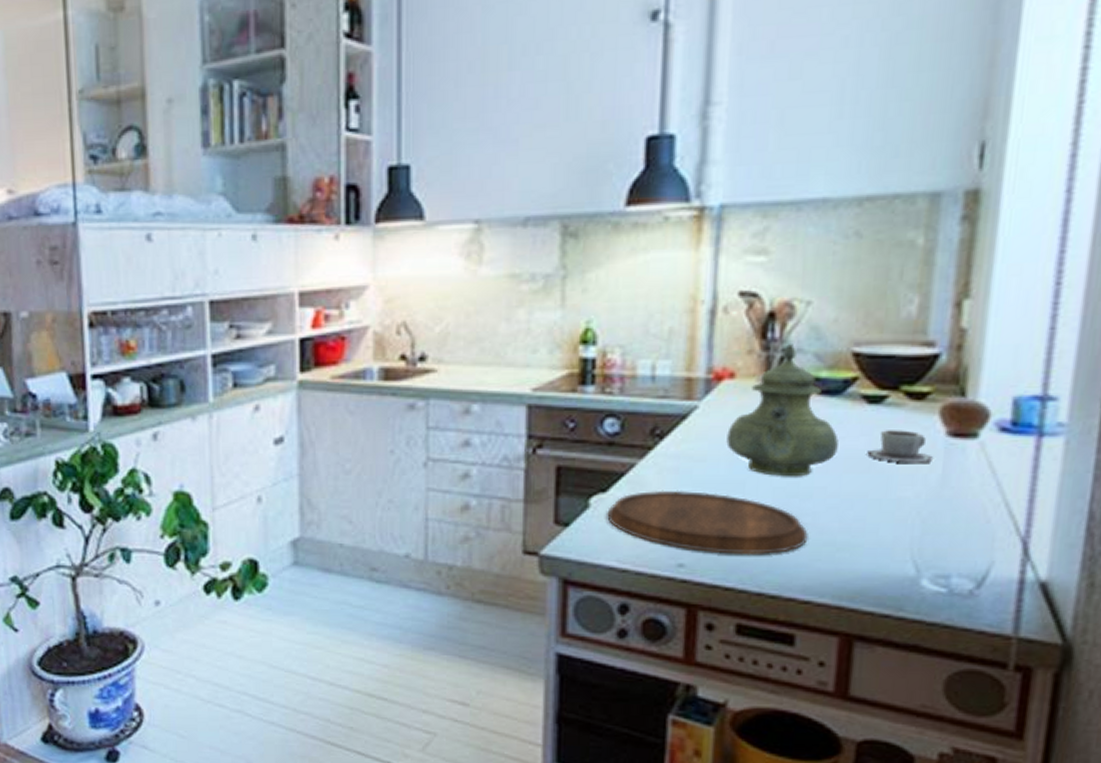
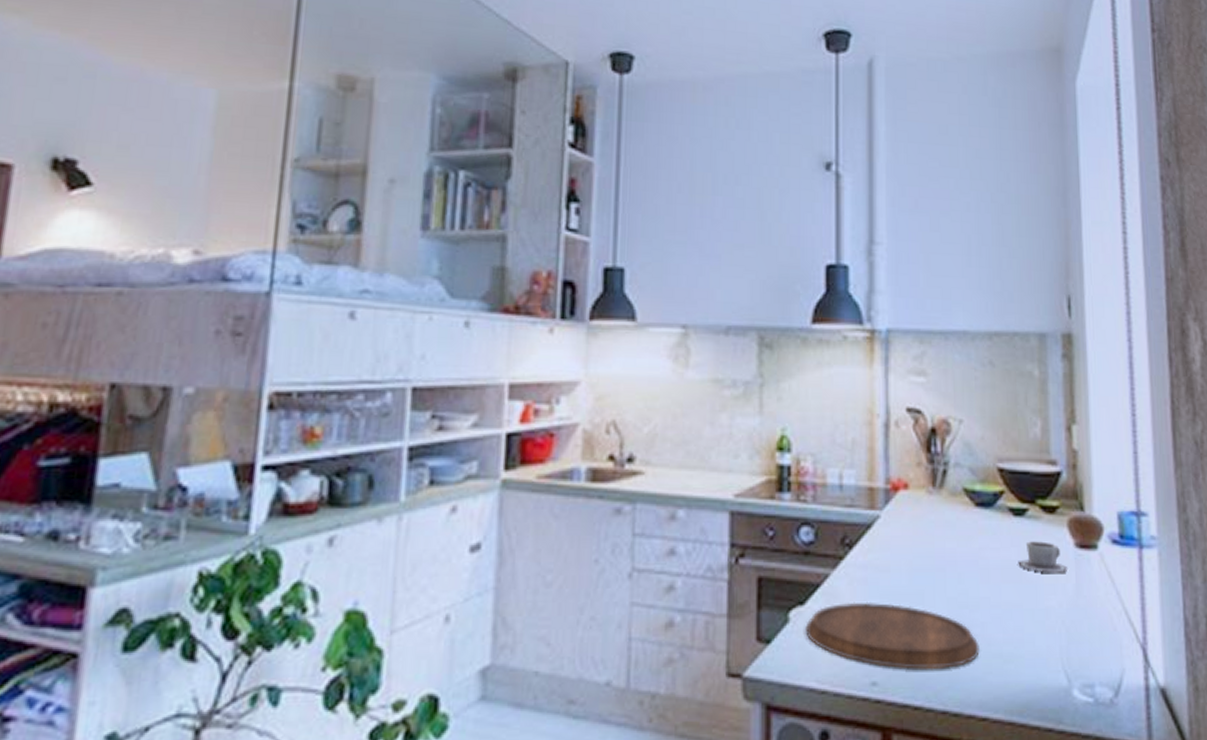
teapot: present [726,344,839,477] -> none [906,458,995,588]

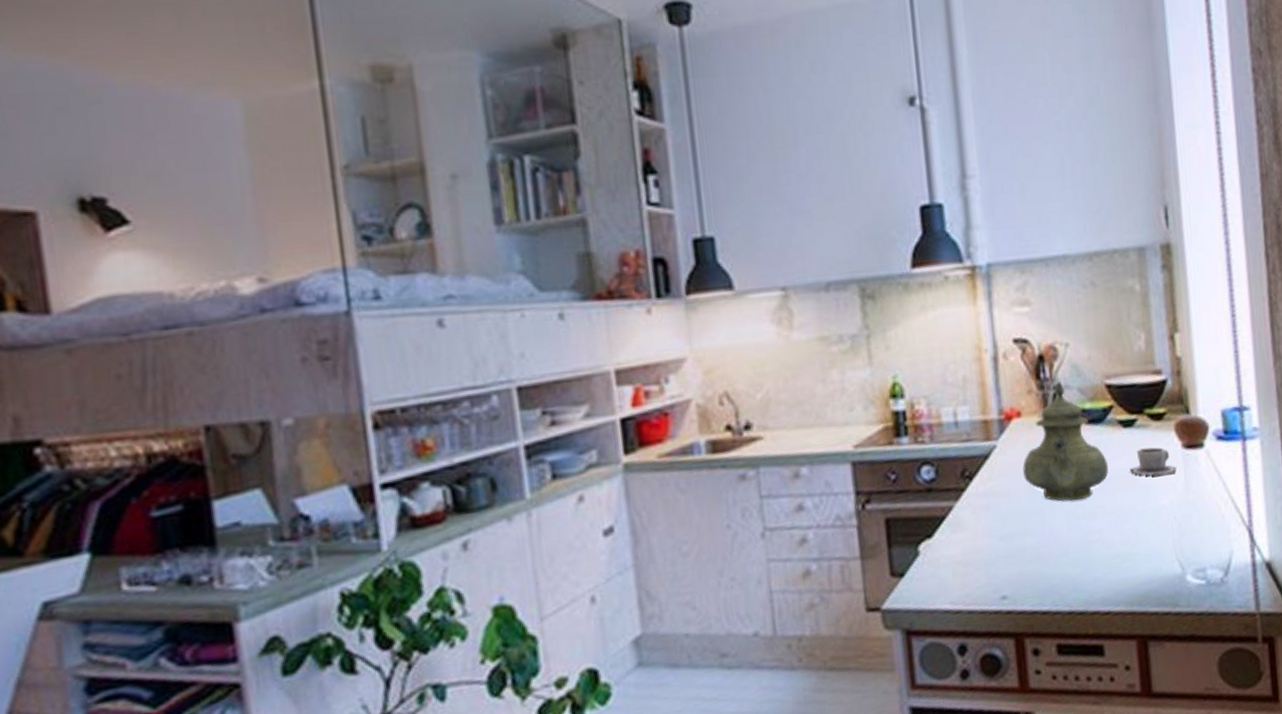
cutting board: present [806,601,980,670] -> none [935,524,1099,582]
teapot: none [906,458,995,588] -> present [1023,382,1109,501]

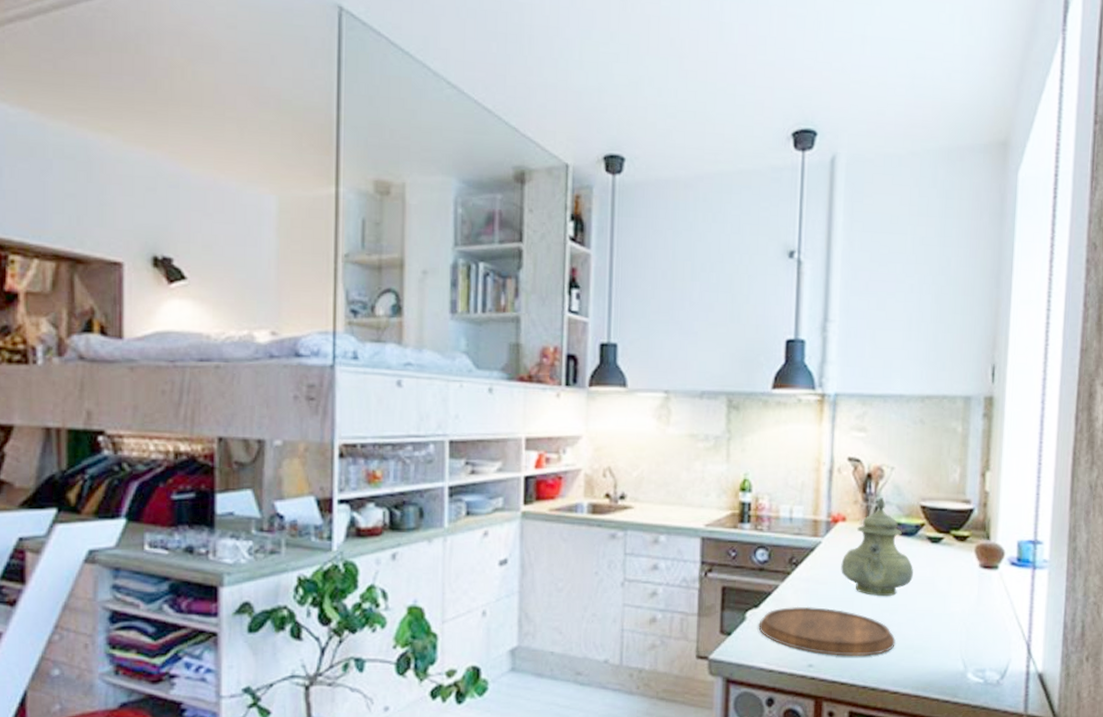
cutting board: none [935,524,1099,582] -> present [758,606,896,657]
cup: present [1130,447,1178,476] -> none [931,563,973,587]

